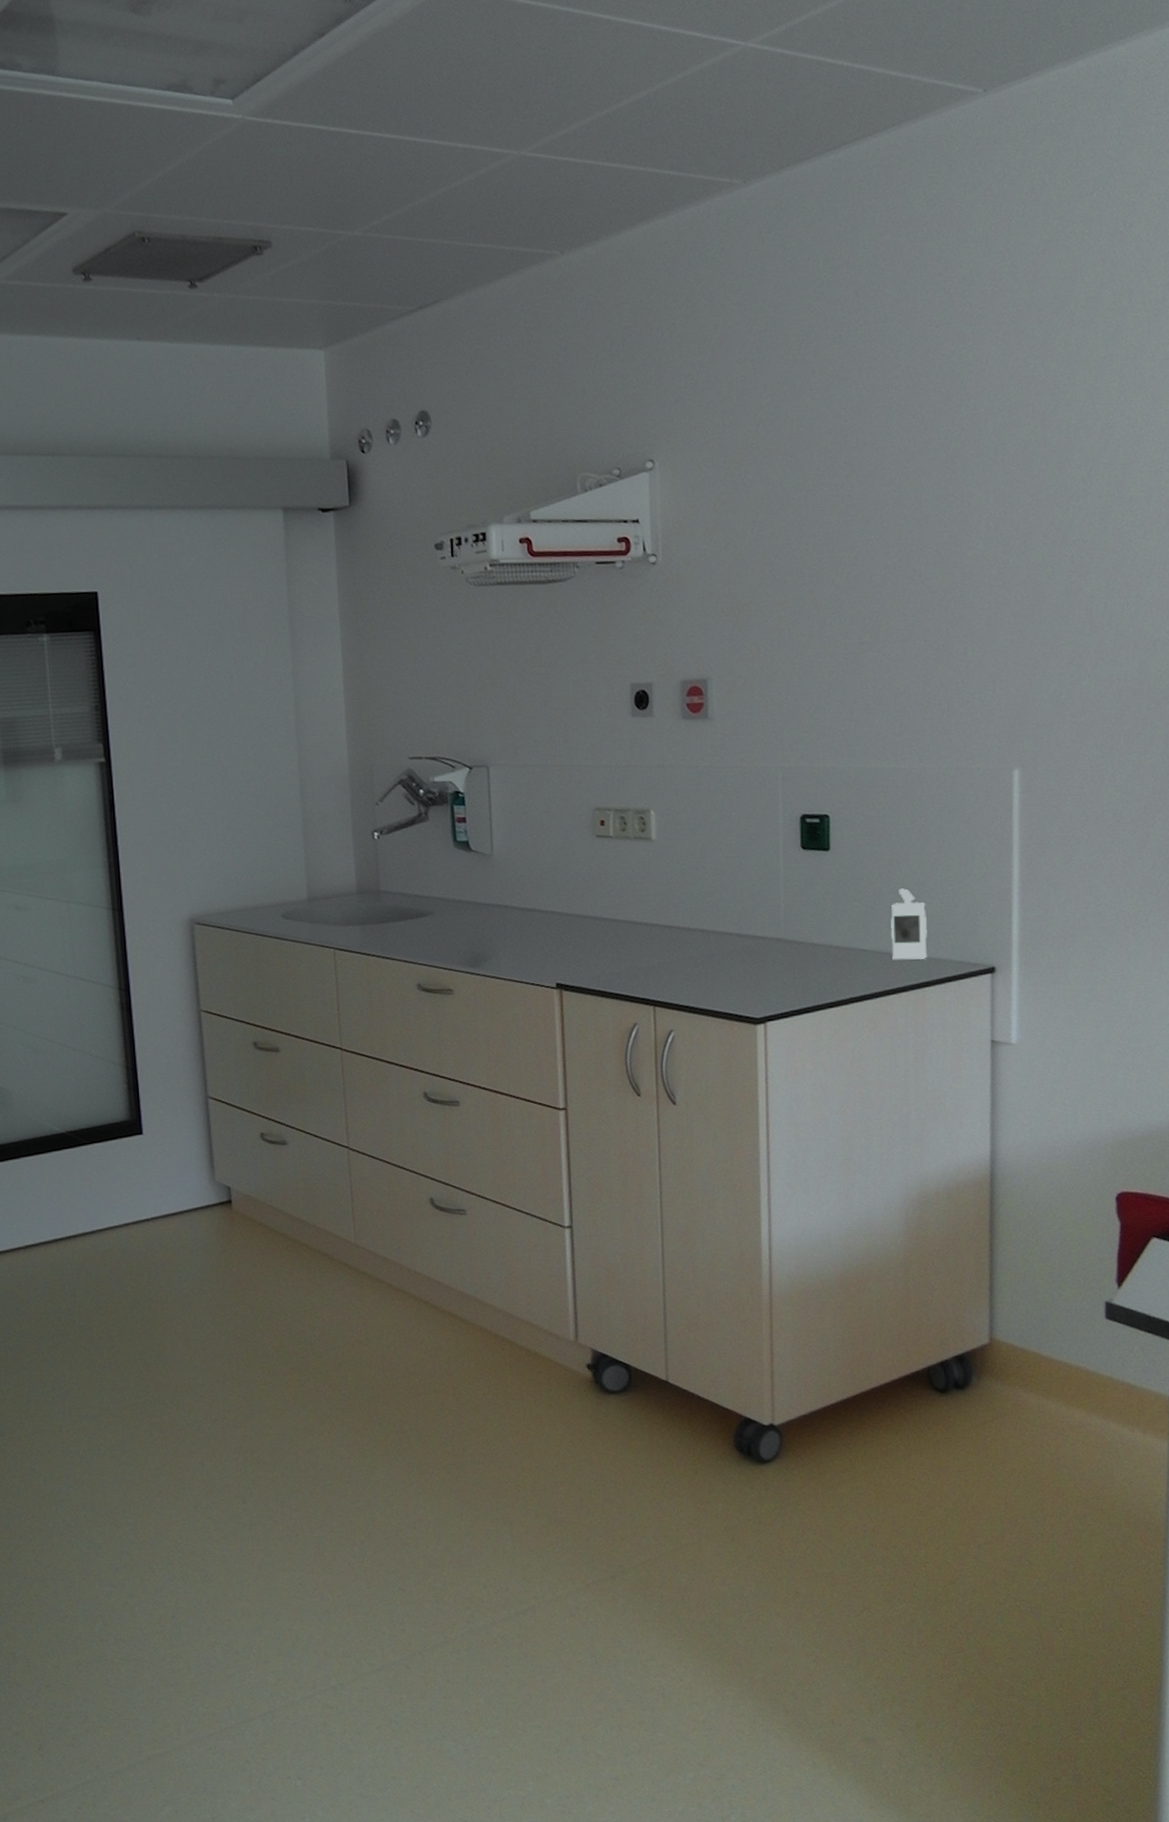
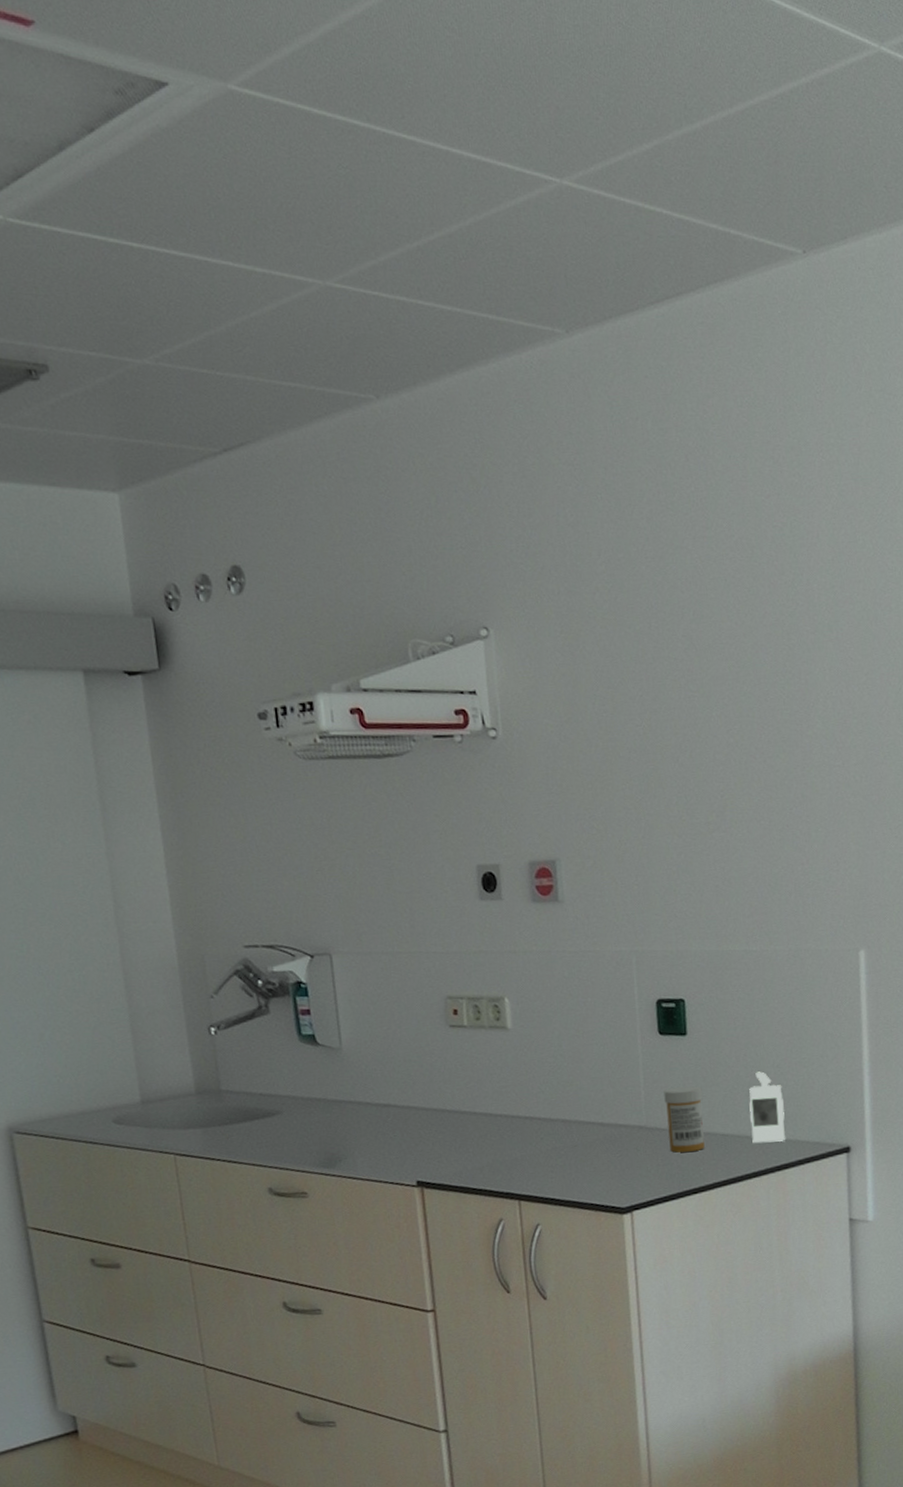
pill bottle: none [803,900,843,966] -> present [663,1086,705,1153]

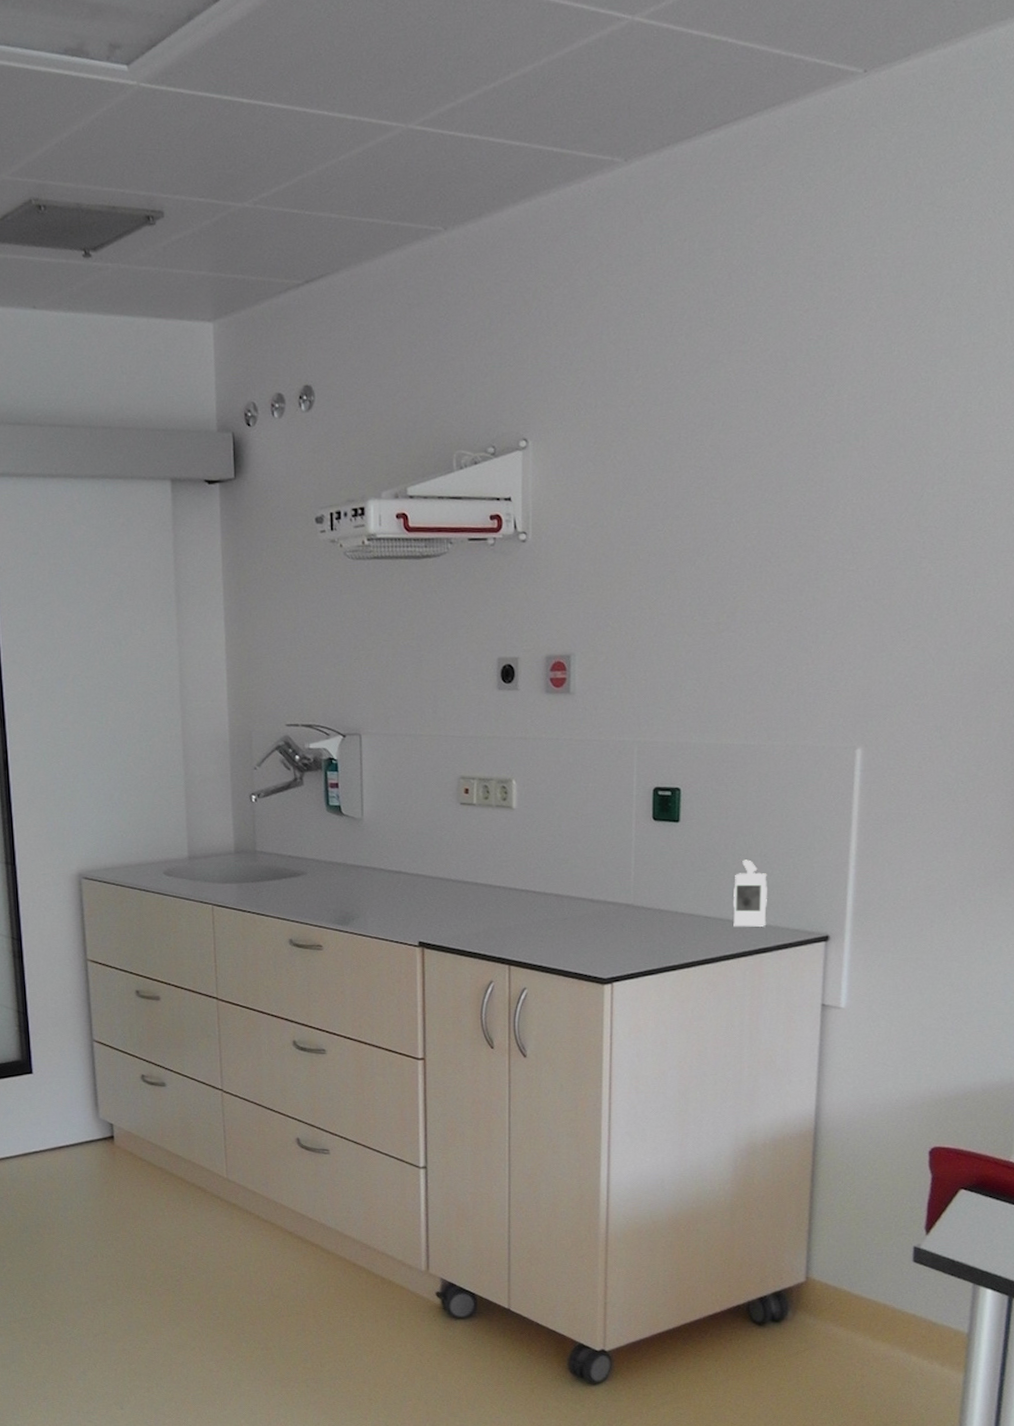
pill bottle: present [663,1086,705,1153] -> none [653,869,689,931]

